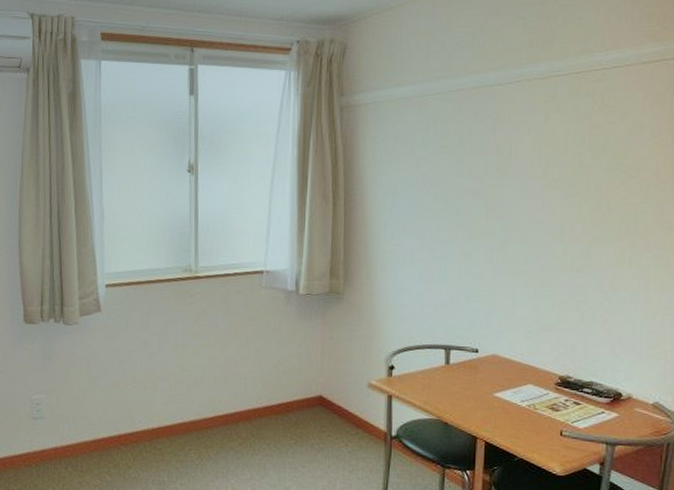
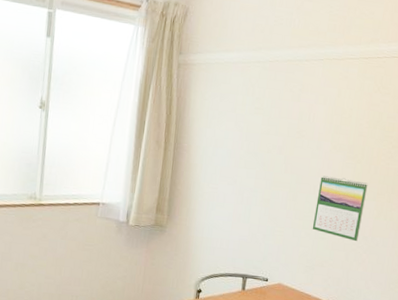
calendar: none [529,219,600,298] -> present [312,175,368,242]

